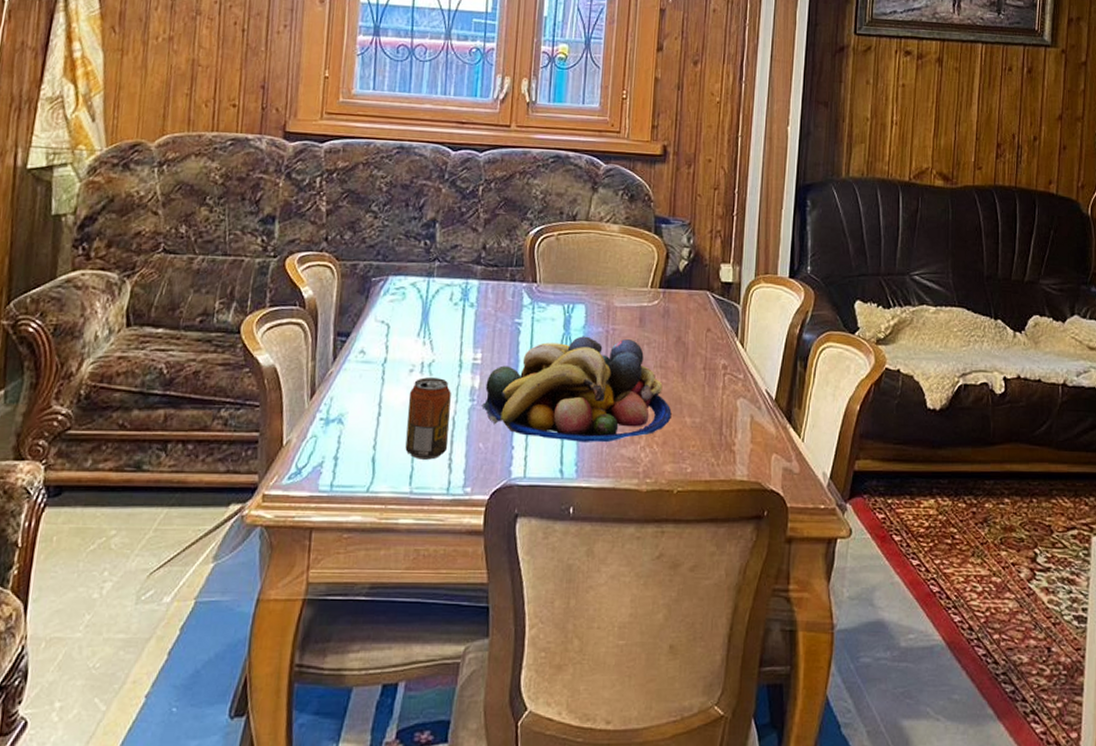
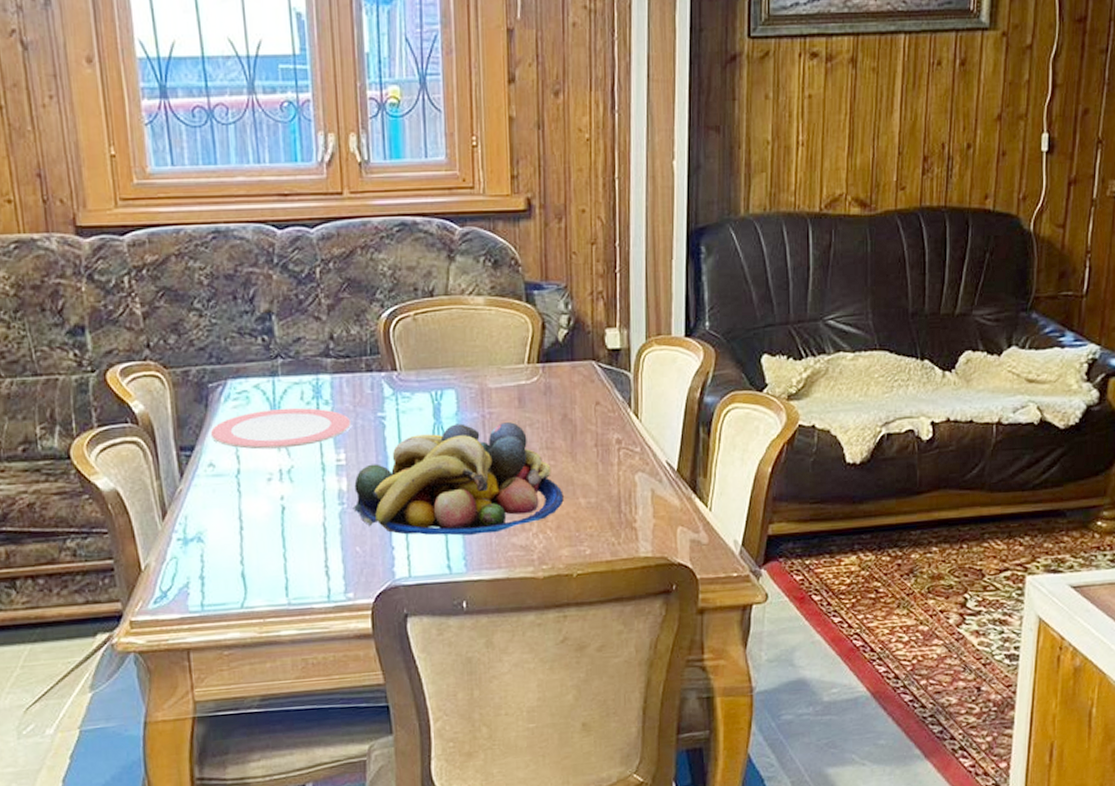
plate: none [366,306,491,343] -> present [210,408,351,450]
beverage can: present [405,377,451,460] -> none [270,484,322,570]

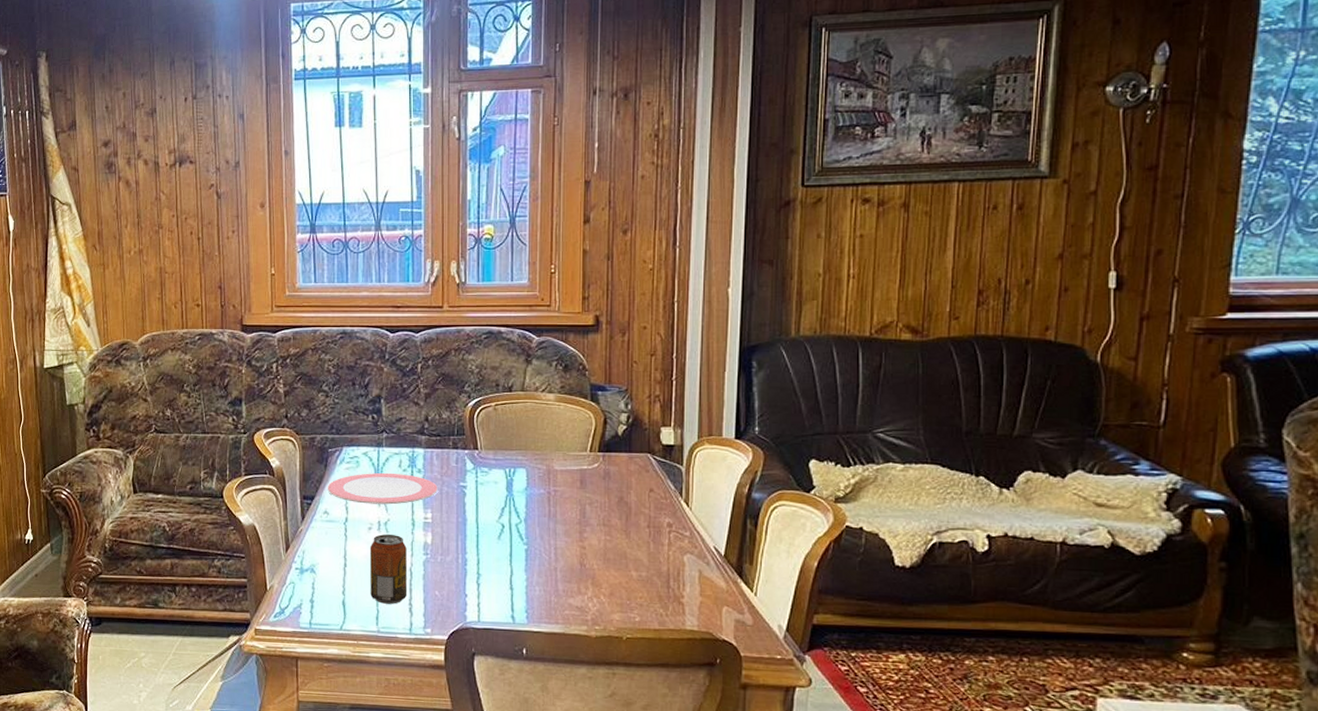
beverage can: none [270,484,322,570] -> present [369,534,408,604]
fruit bowl: present [353,422,564,536] -> none [435,497,617,593]

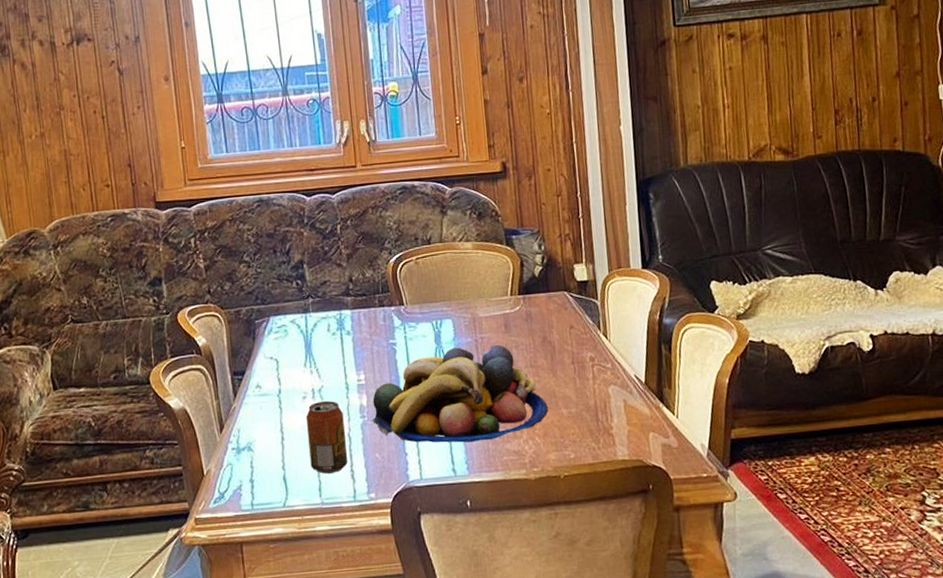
plate: present [327,473,438,505] -> none [257,337,369,373]
fruit bowl: none [435,497,617,593] -> present [372,345,548,443]

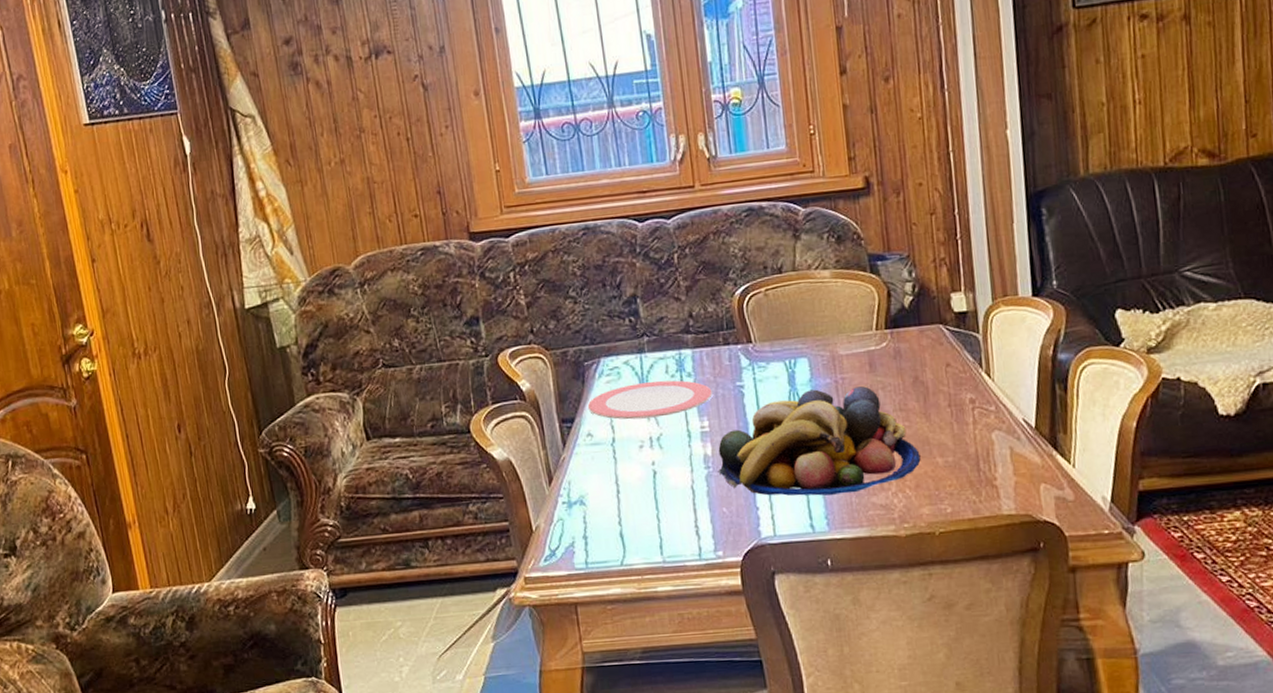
plate: none [257,337,369,373] -> present [587,380,713,420]
beverage can: present [305,401,348,474] -> none [643,450,692,530]

